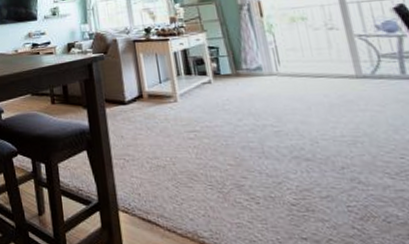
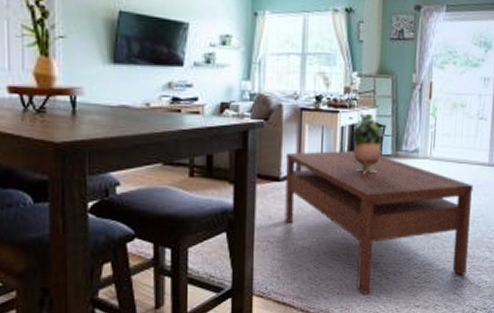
coffee table: none [126,73,363,219] -> present [285,151,474,295]
potted plant: none [185,37,221,96] -> present [352,113,383,175]

